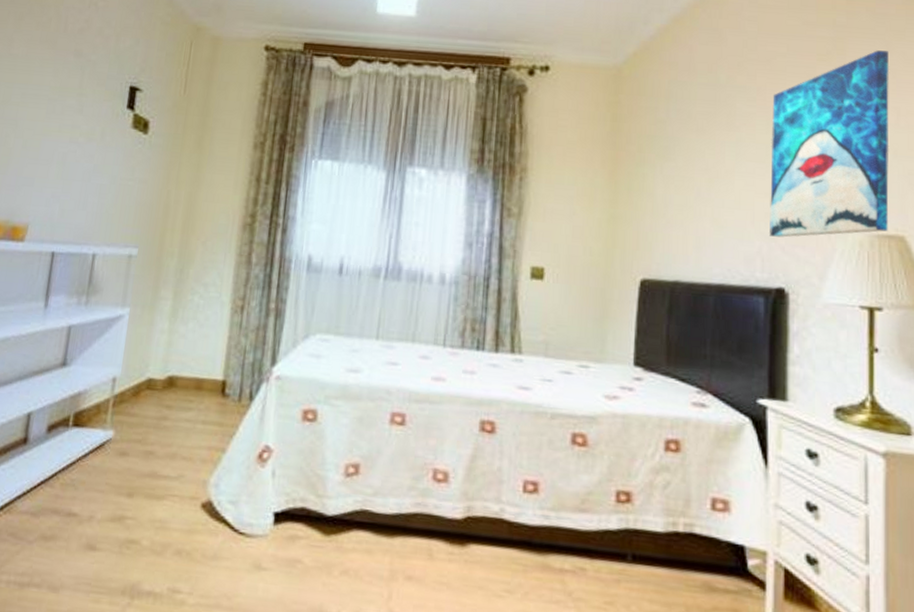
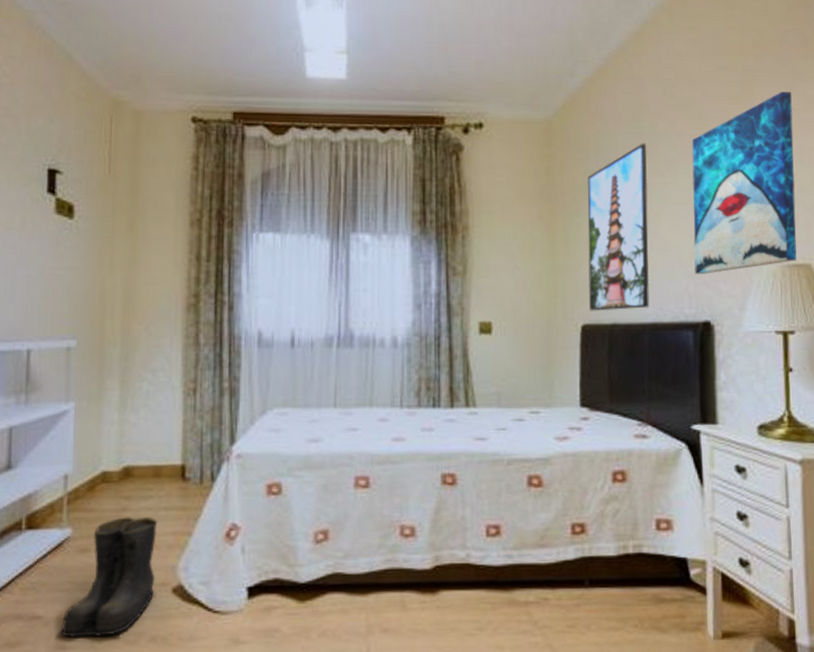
boots: none [92,424,195,543] -> present [60,516,158,637]
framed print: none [649,95,722,268] -> present [587,143,650,311]

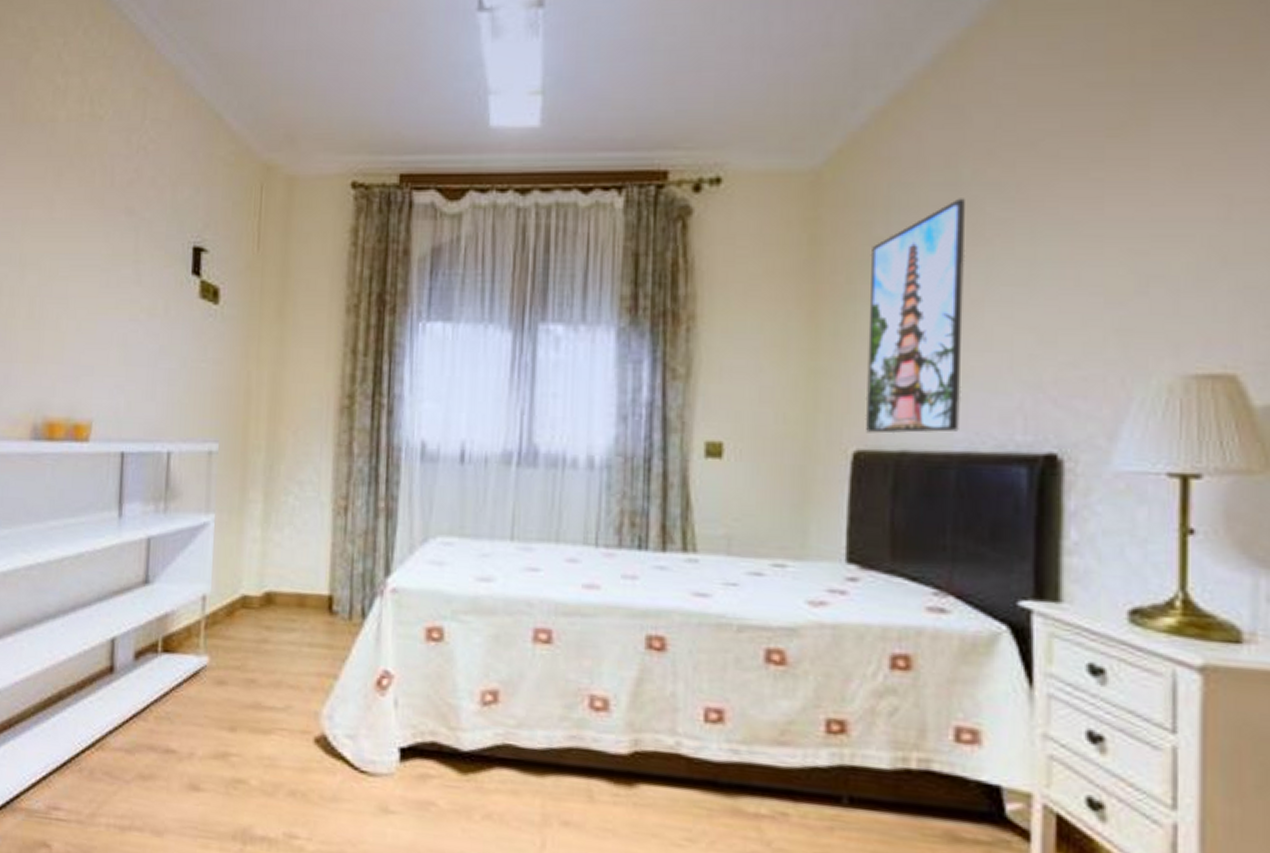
boots: present [60,516,158,637] -> none [194,648,301,782]
wall art: present [691,92,797,274] -> none [1035,114,1218,386]

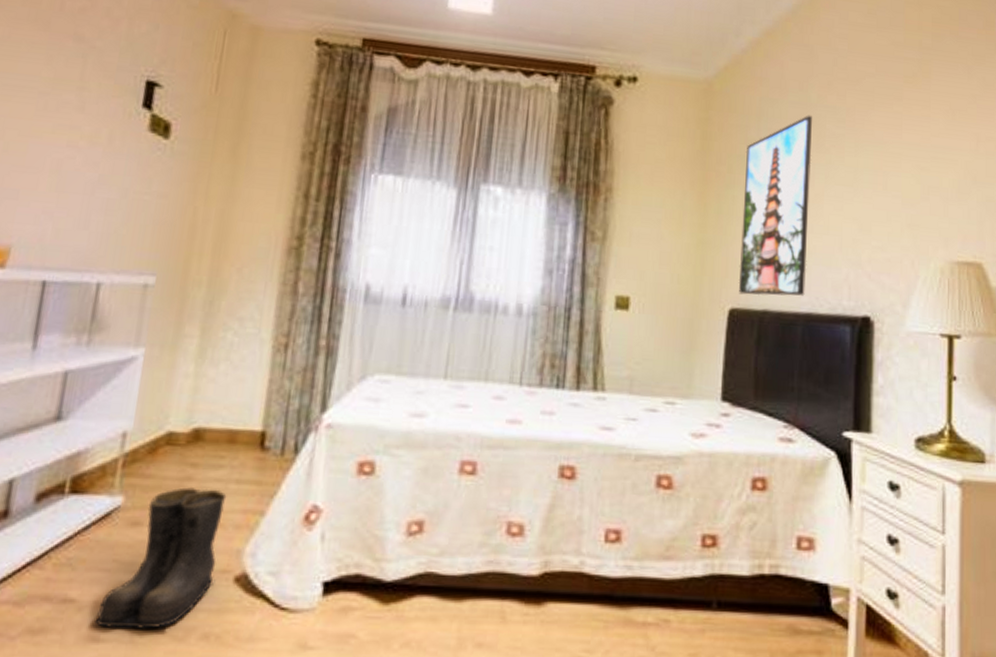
boots: none [194,648,301,782] -> present [94,486,227,629]

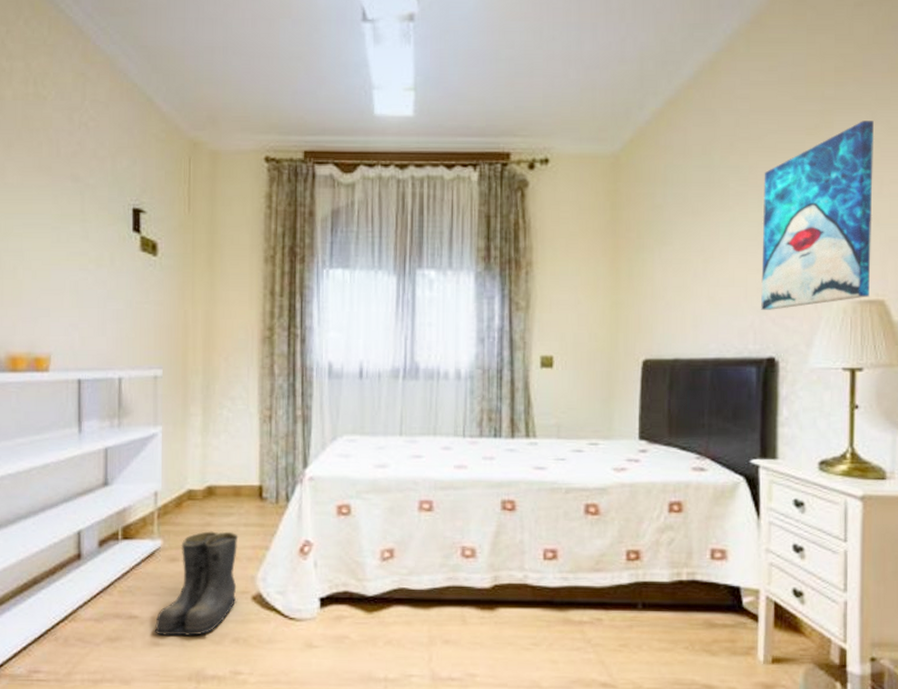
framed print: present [738,115,812,296] -> none [650,176,716,347]
wall art: none [856,74,971,264] -> present [761,121,875,310]

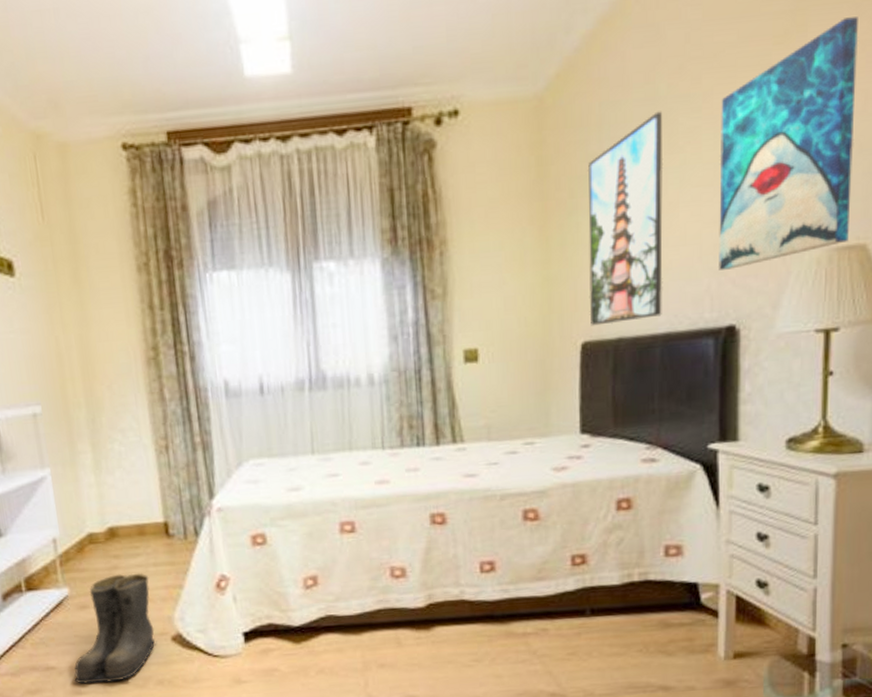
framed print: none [650,176,716,347] -> present [587,111,664,326]

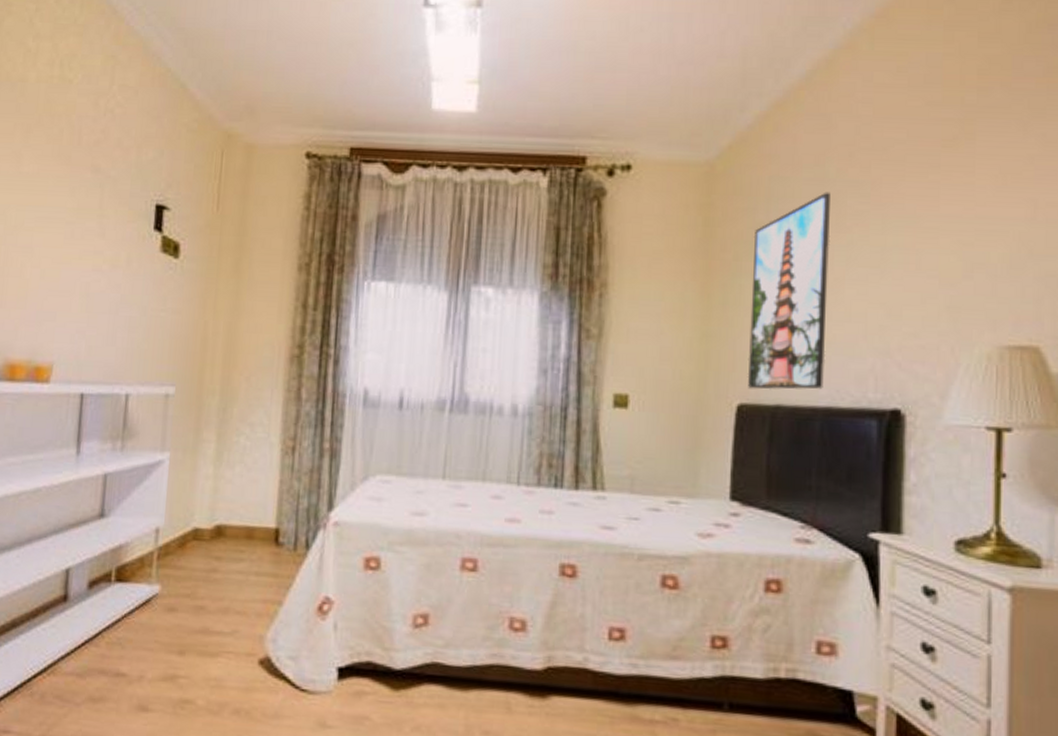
boots: present [74,573,157,684] -> none [143,577,248,703]
wall art: present [719,17,859,270] -> none [884,132,1027,353]

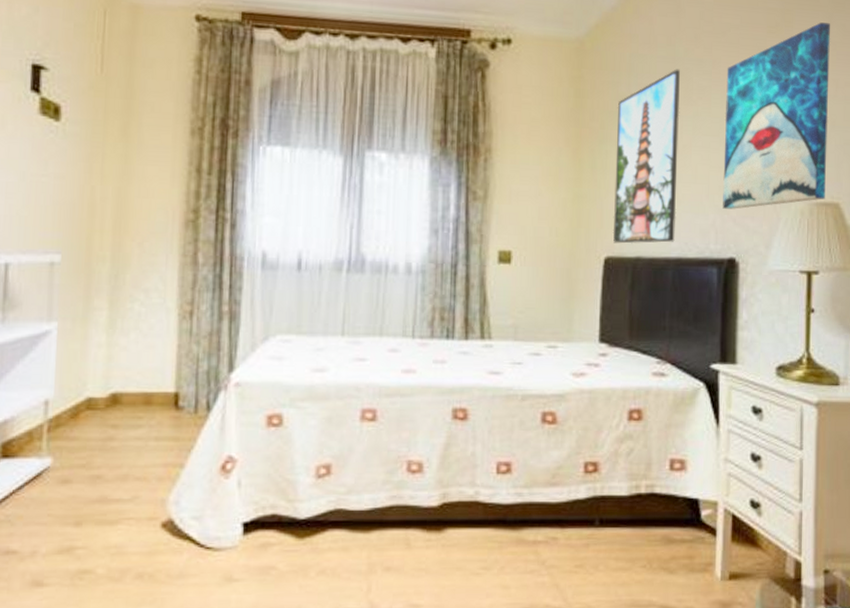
wall art: none [884,132,1027,353] -> present [723,22,831,209]

